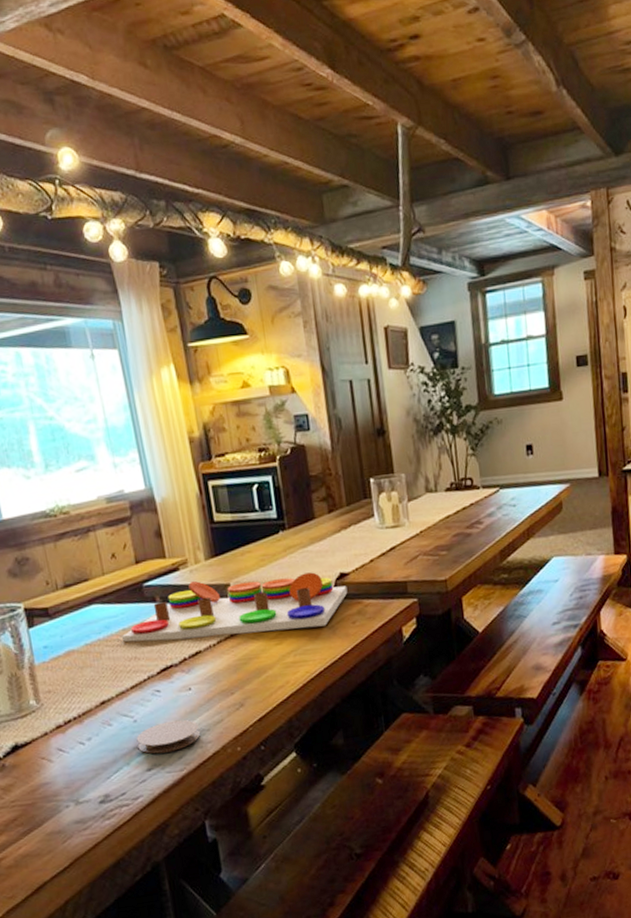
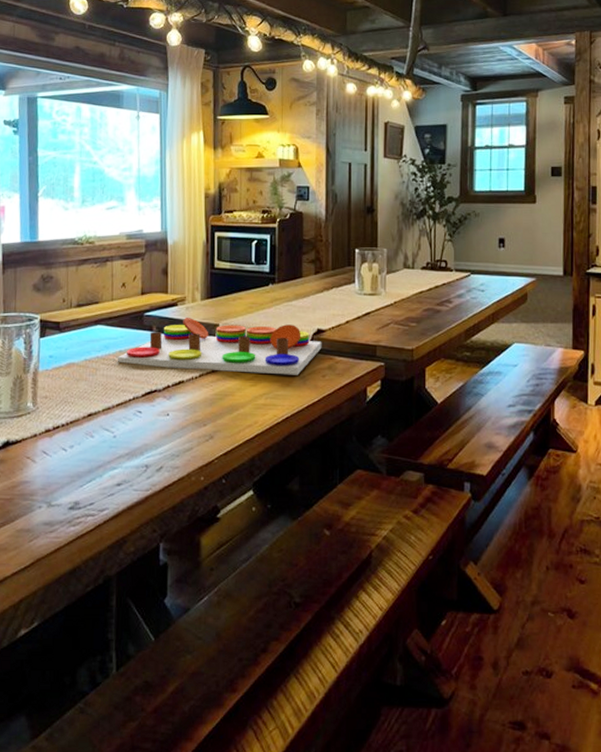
coaster: present [136,719,200,754] -> none [112,442,170,471]

